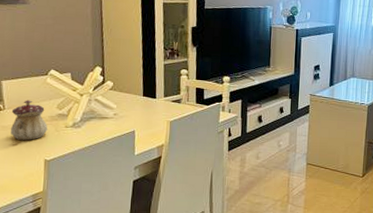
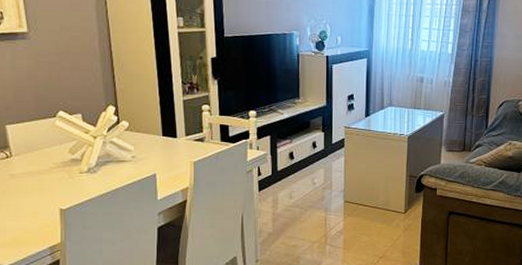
teapot: present [10,100,48,140] -> none [19,145,60,189]

